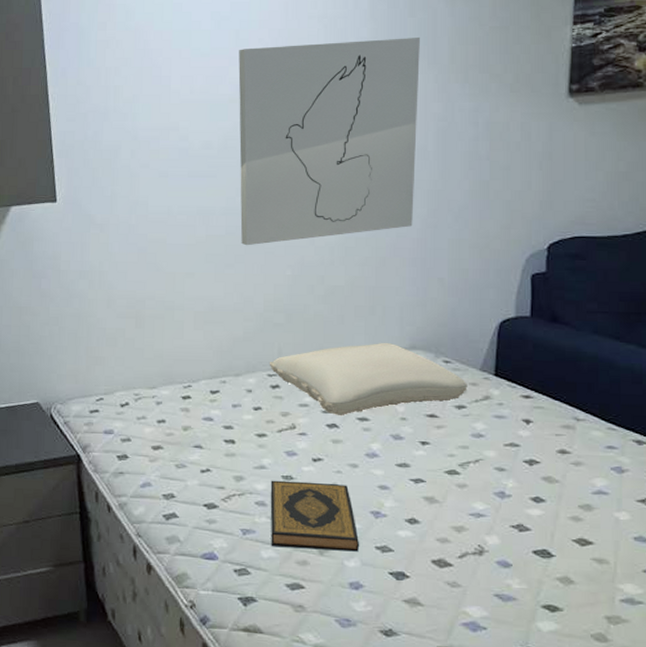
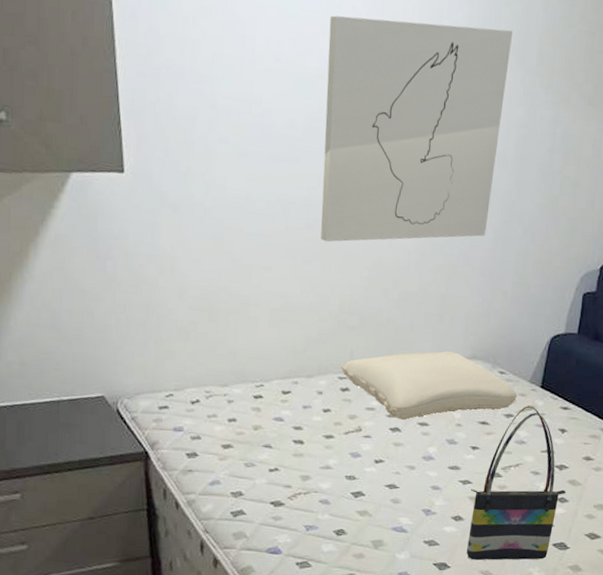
hardback book: present [270,480,359,552] -> none [331,480,410,546]
tote bag: none [425,395,541,570] -> present [467,405,566,560]

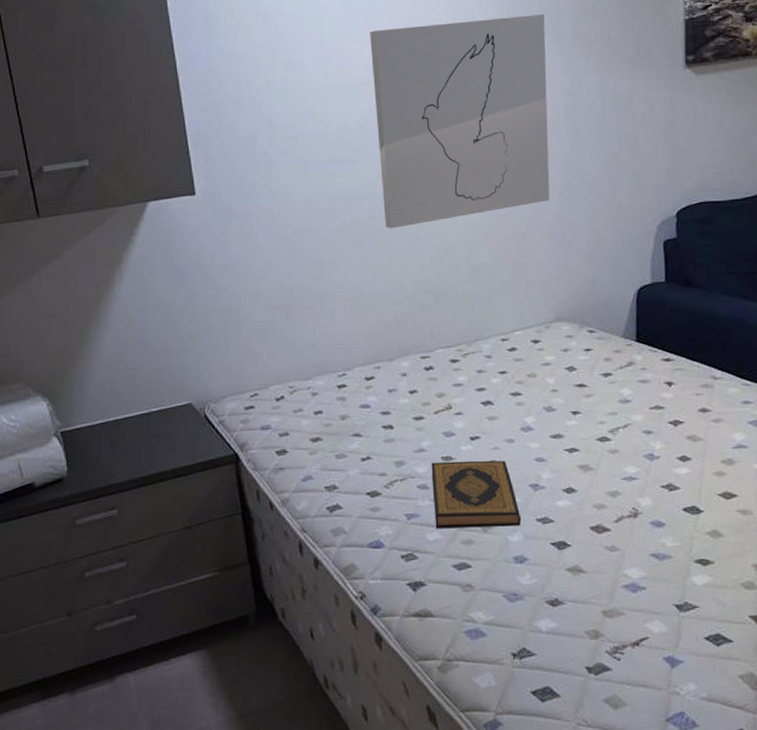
hardback book: none [331,480,410,546] -> present [431,460,521,529]
pillow: present [340,350,517,421] -> none [421,316,612,393]
tote bag: present [467,405,566,560] -> none [579,362,686,535]

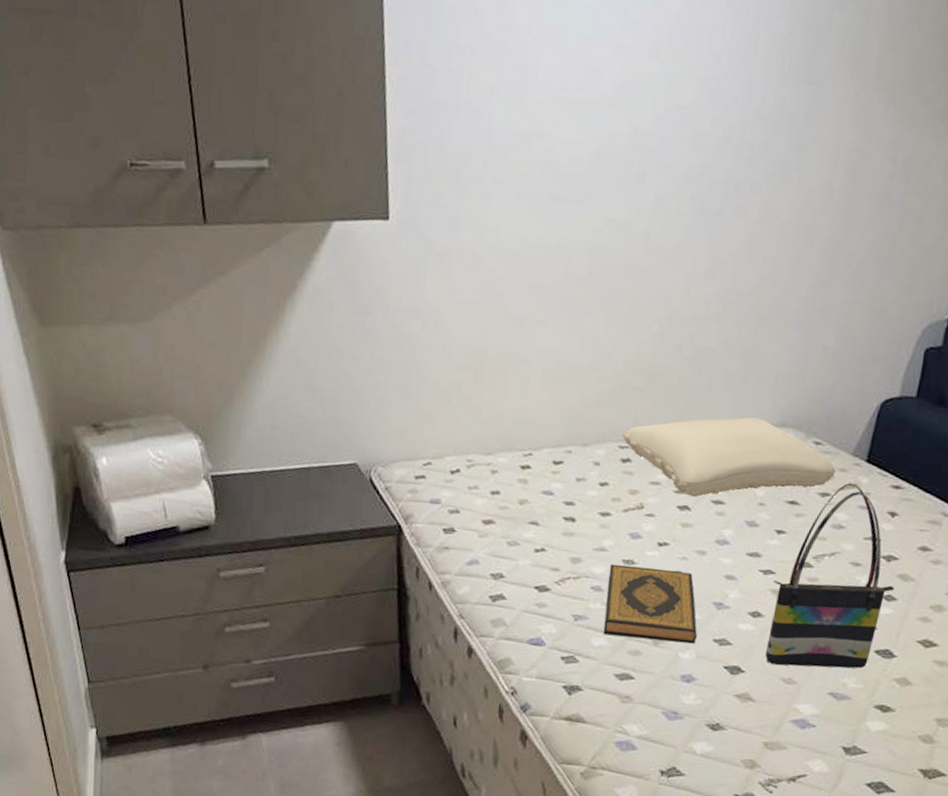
wall art: present [370,14,550,229] -> none [604,34,846,292]
pillow: none [421,316,612,393] -> present [621,416,836,498]
tote bag: none [579,362,686,535] -> present [765,483,894,669]

